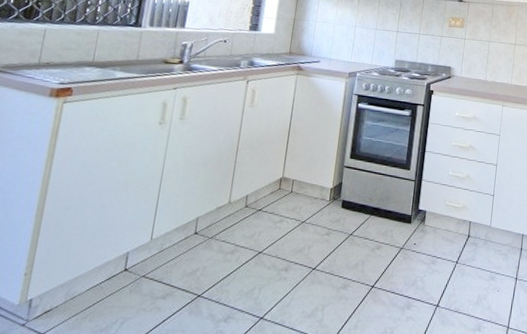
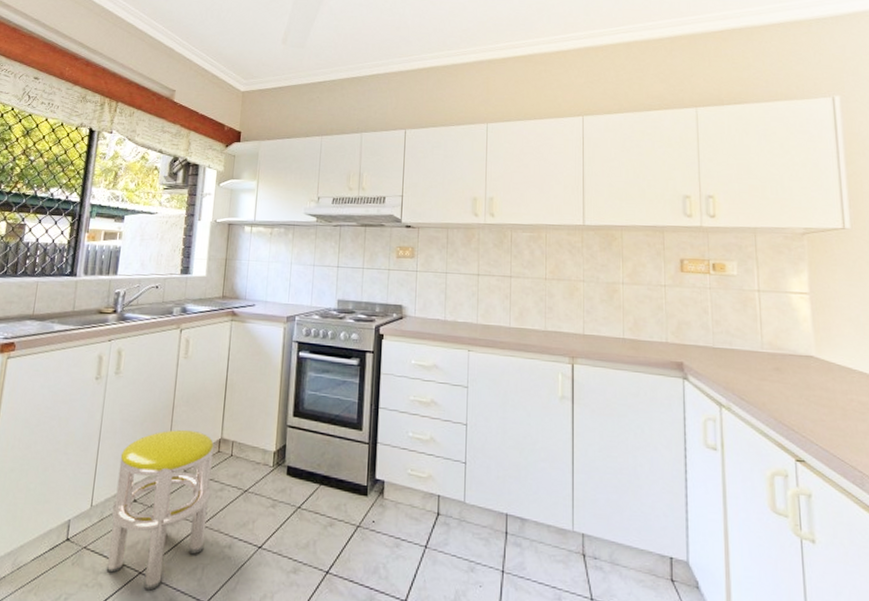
stool: none [164,170,275,311] -> present [106,429,214,591]

